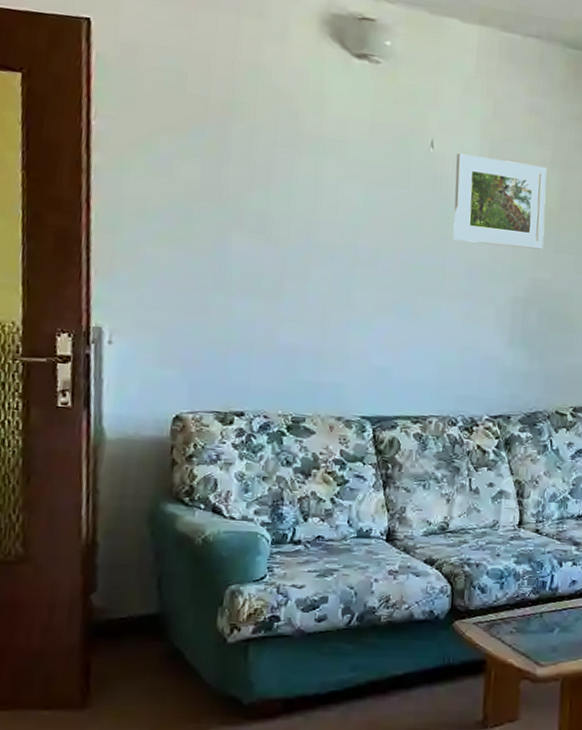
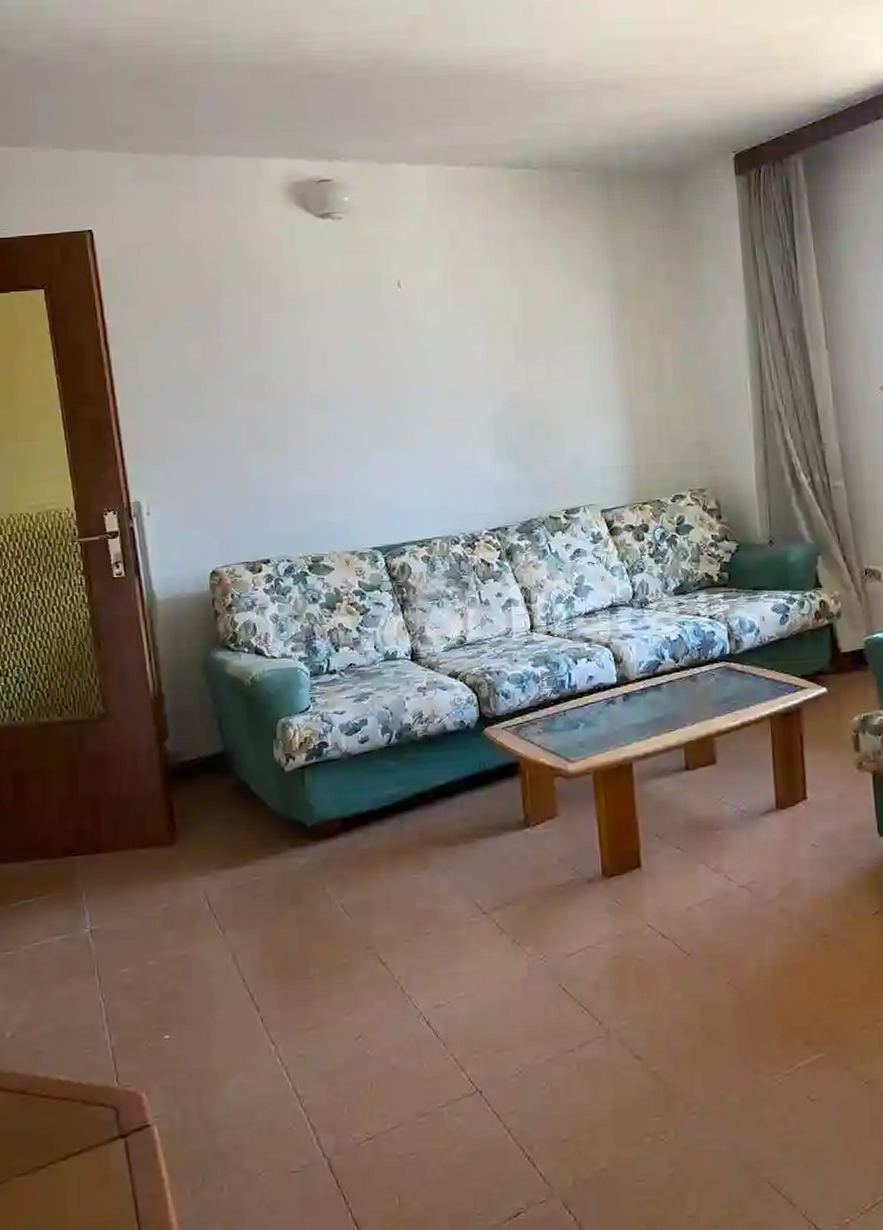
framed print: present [453,152,547,250] -> none [422,285,514,370]

